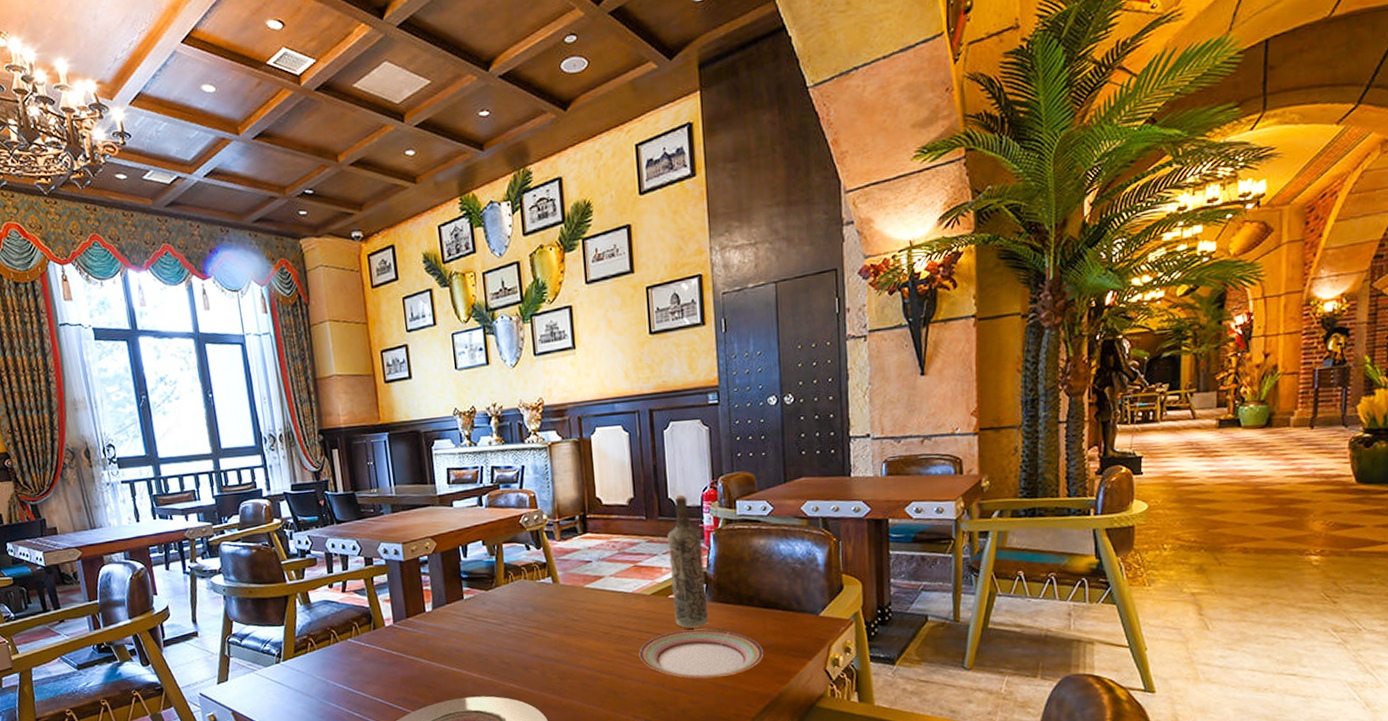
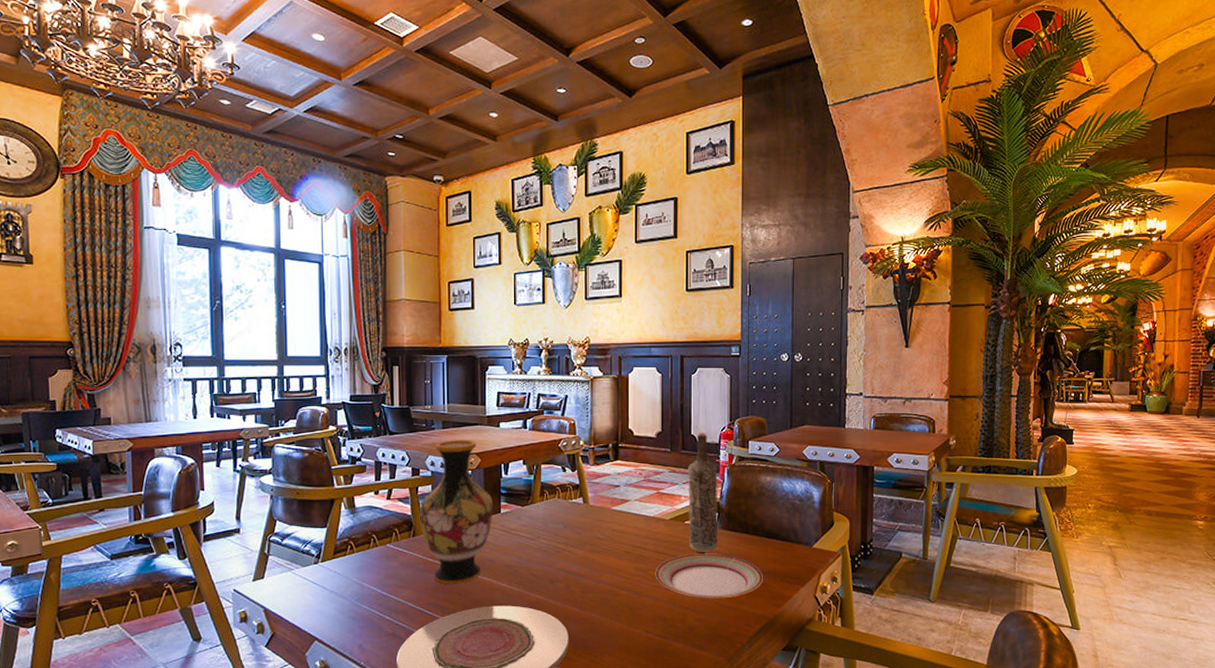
vase: none [377,522,456,677] -> present [420,440,493,584]

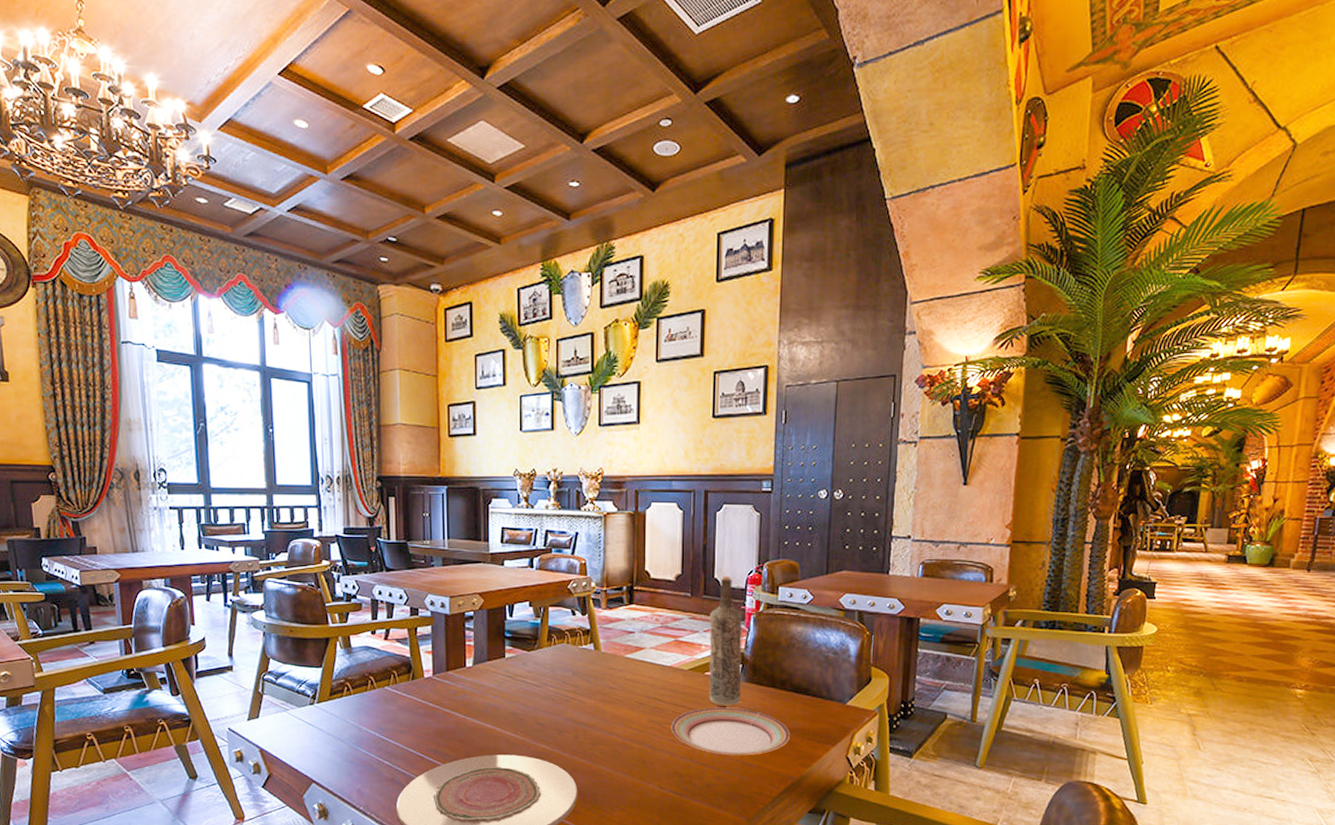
vase: present [420,440,493,584] -> none [419,578,497,730]

